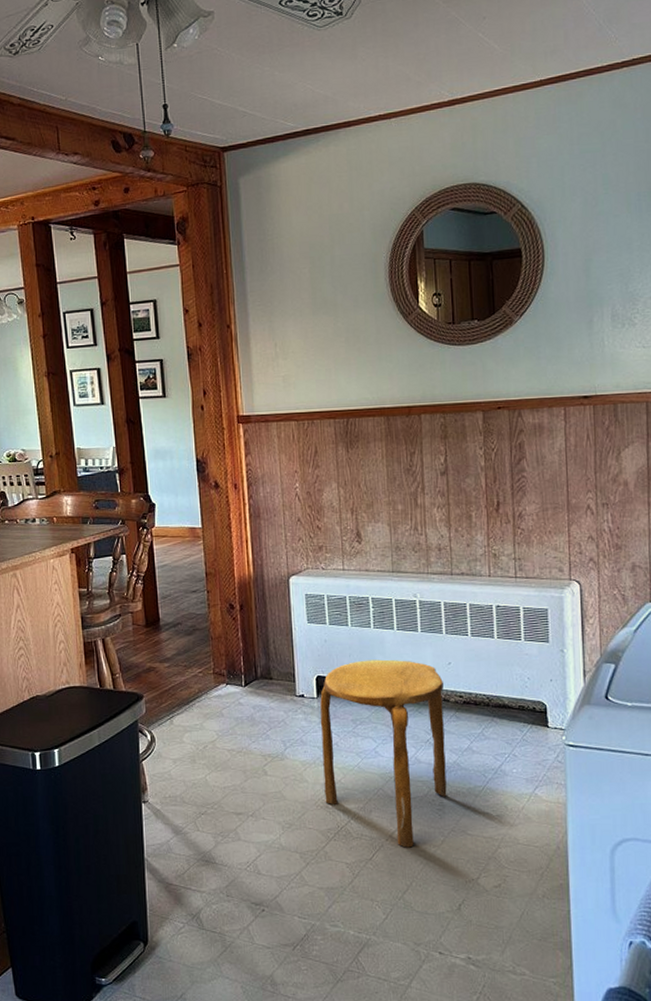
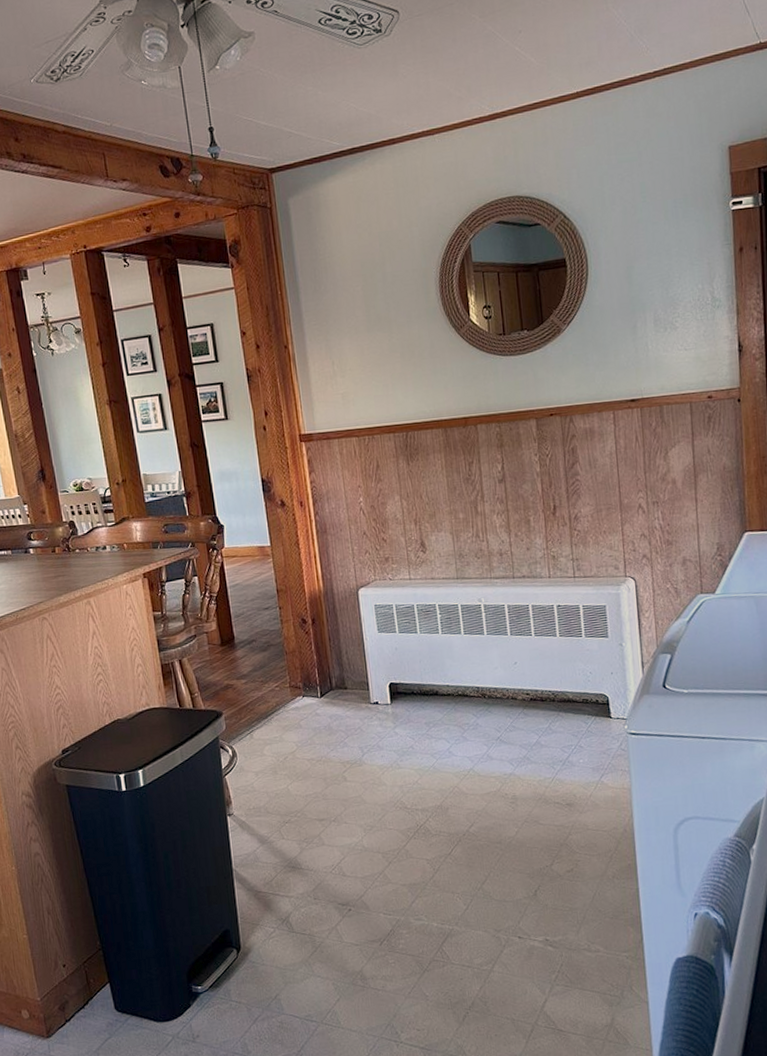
stool: present [320,659,447,848] -> none [394,662,519,841]

